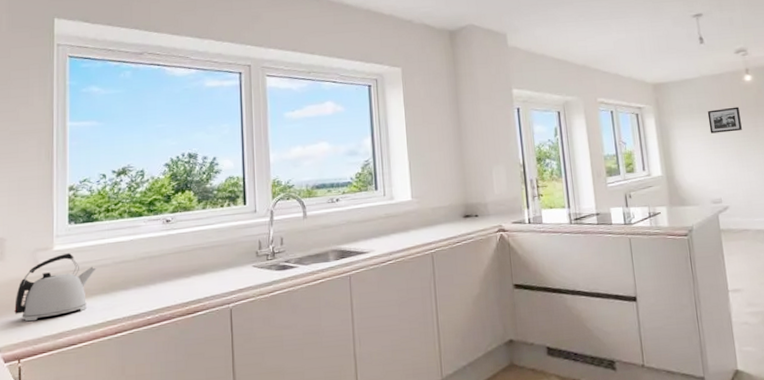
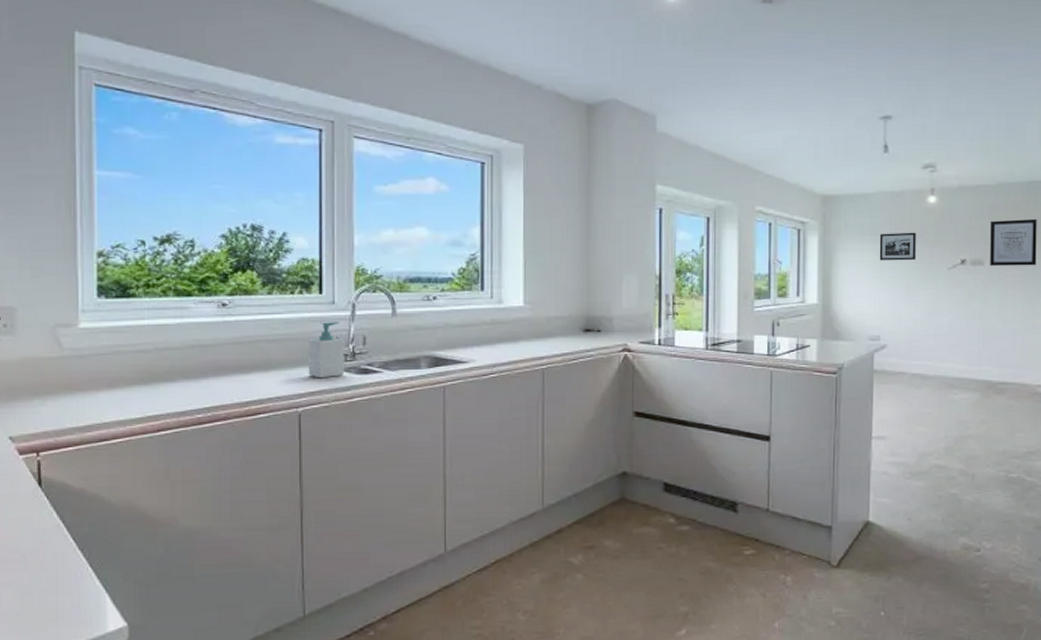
kettle: present [14,252,96,322] -> none [30,332,134,410]
soap bottle: none [236,227,267,277] -> present [308,322,345,379]

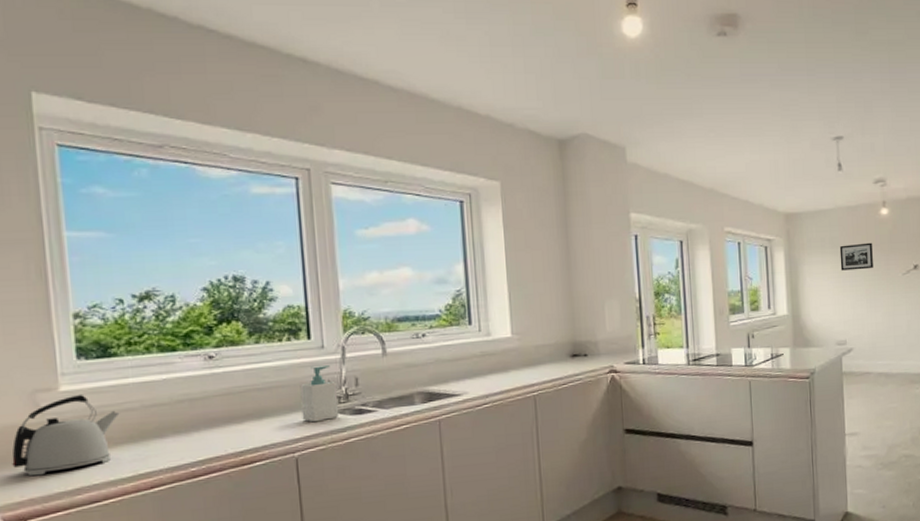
kettle: none [30,332,134,410] -> present [12,394,120,477]

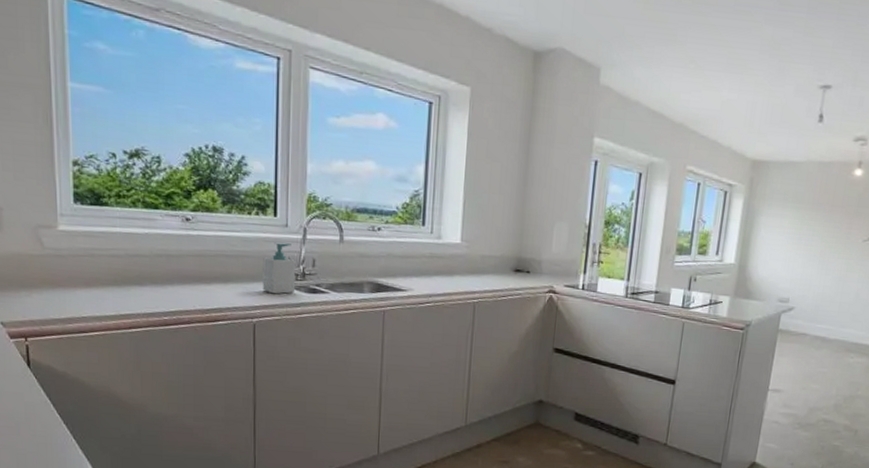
kettle: present [12,394,120,477] -> none [17,235,107,302]
picture frame: present [839,242,873,271] -> none [798,201,838,230]

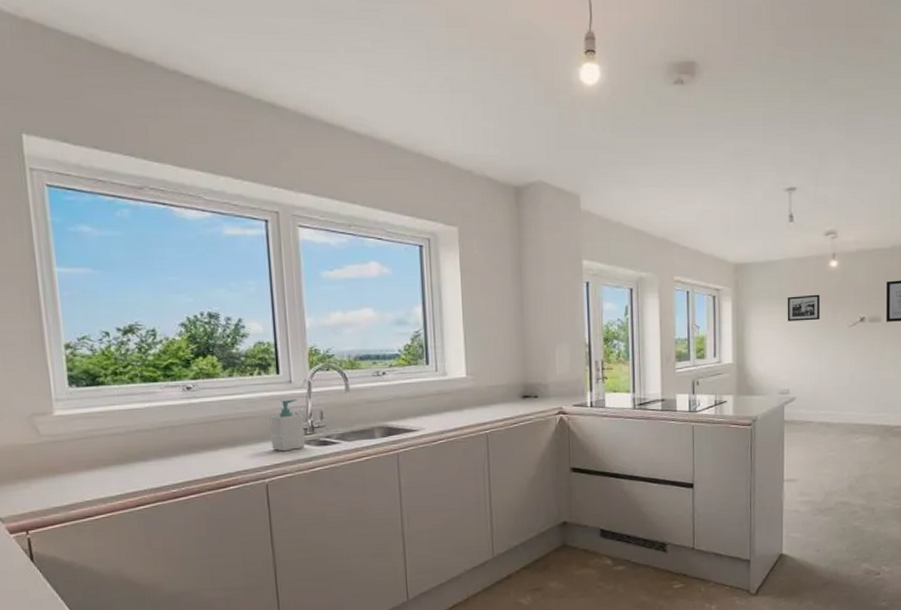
picture frame: none [798,201,838,230] -> present [787,294,820,322]

